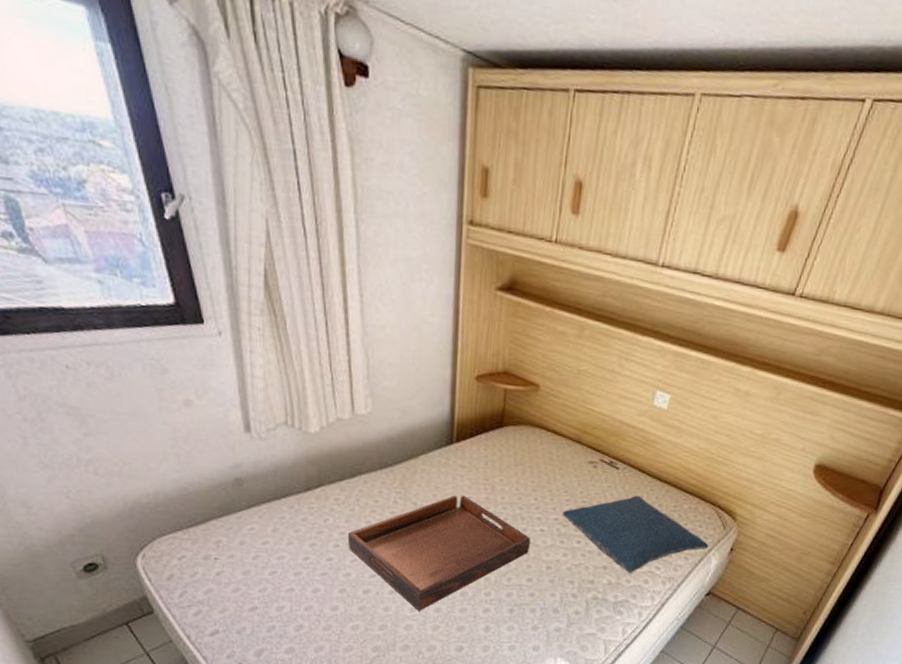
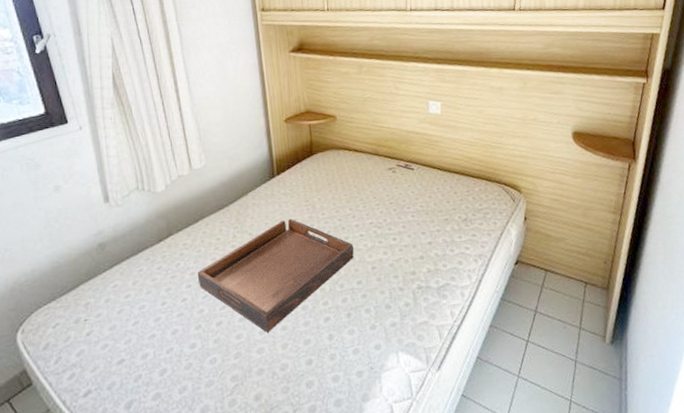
pillow: present [562,495,709,573] -> none [375,188,506,258]

